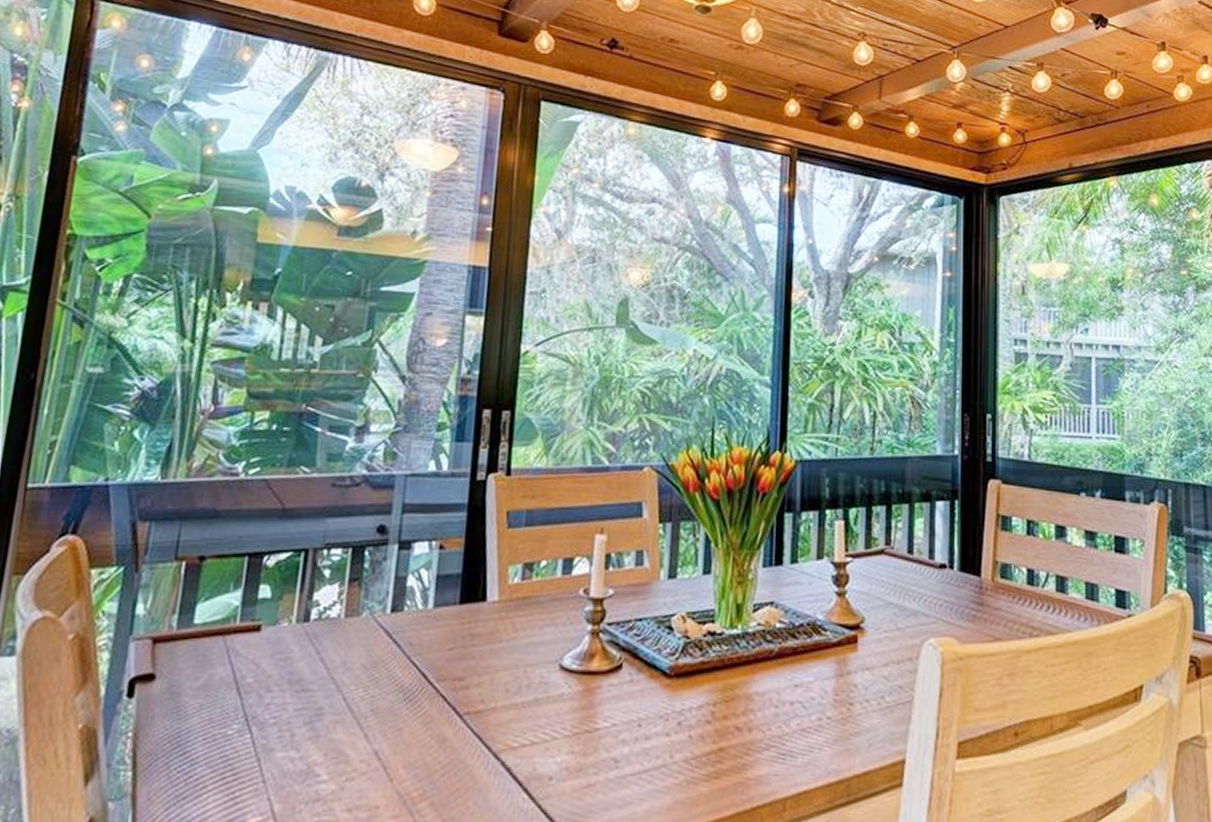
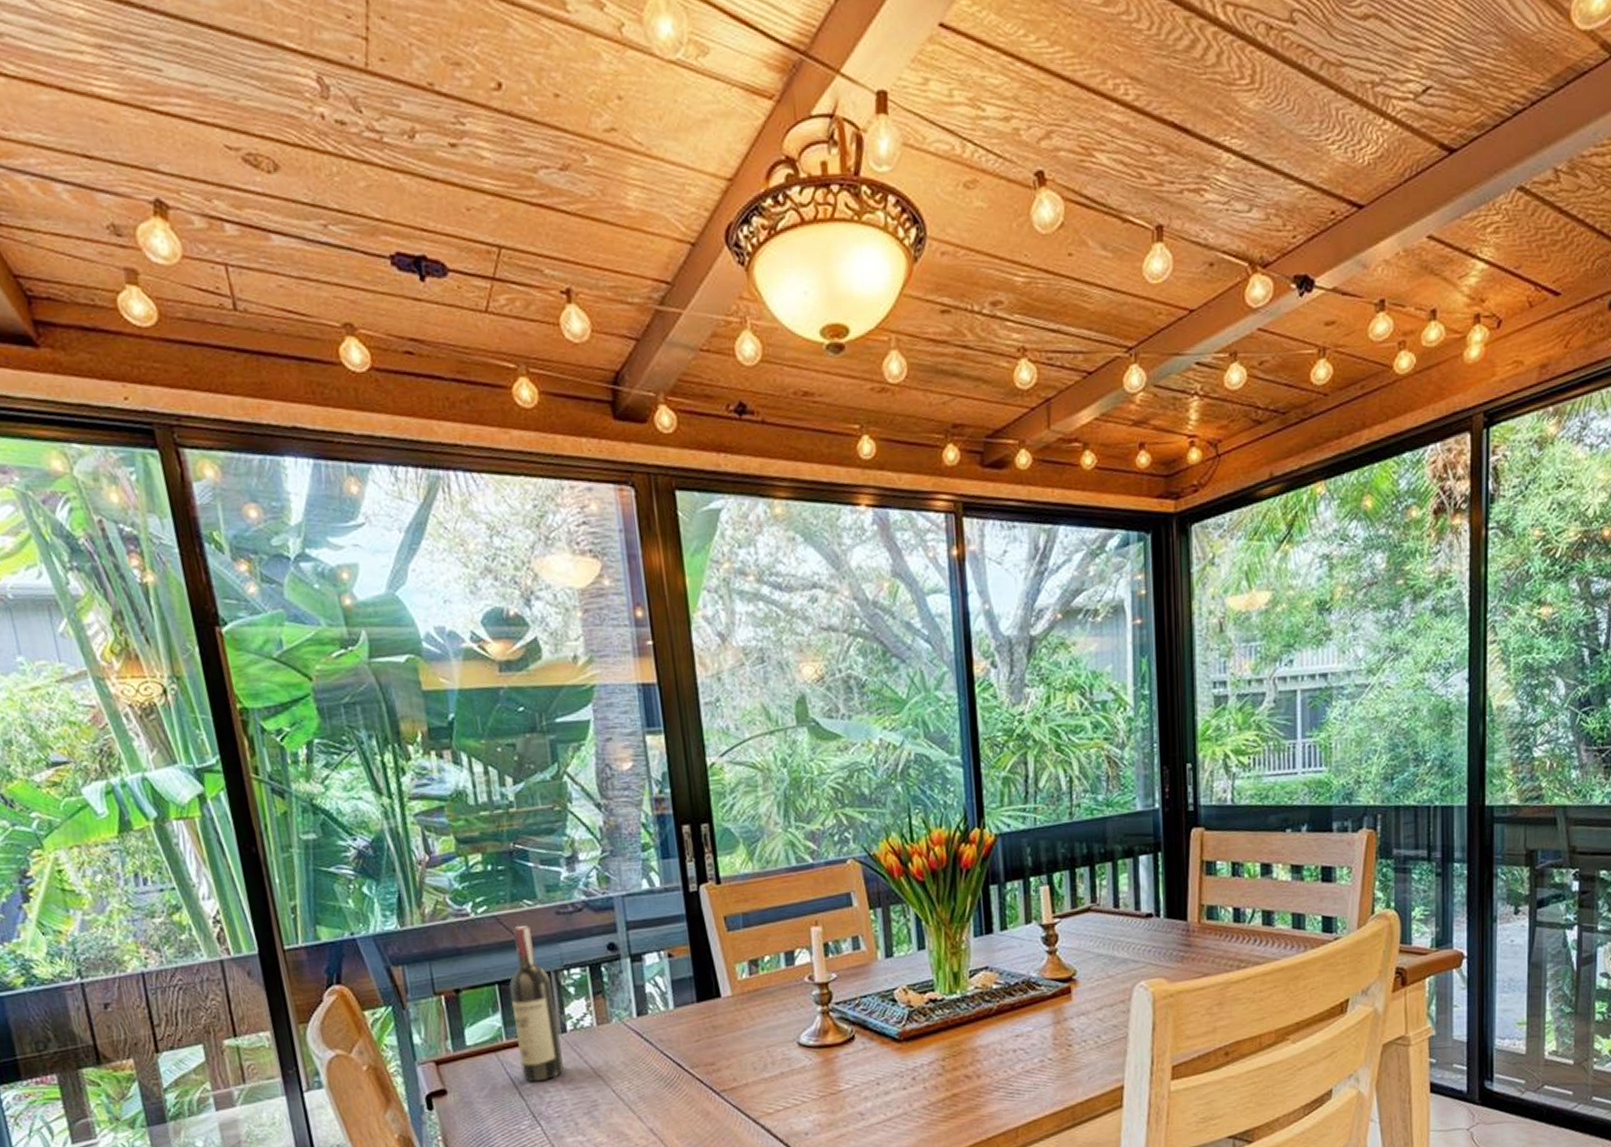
wine bottle: none [247,493,308,677] -> present [509,925,564,1082]

